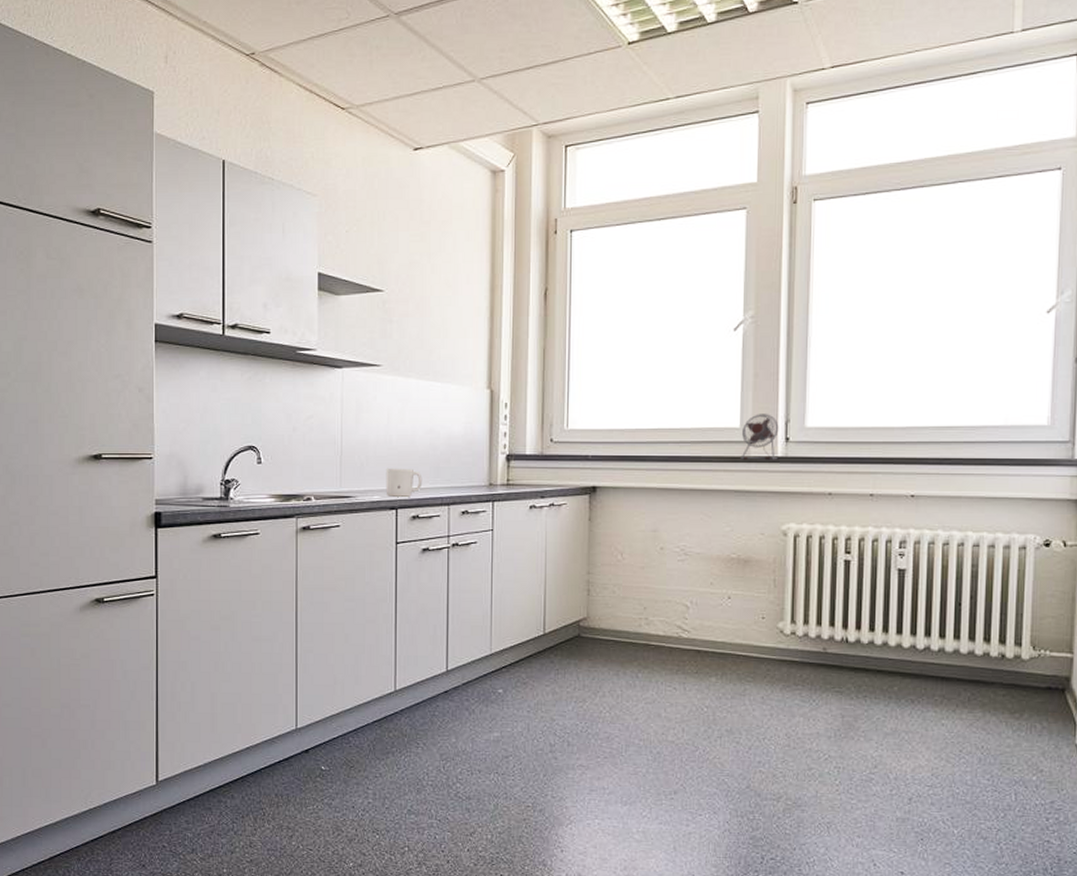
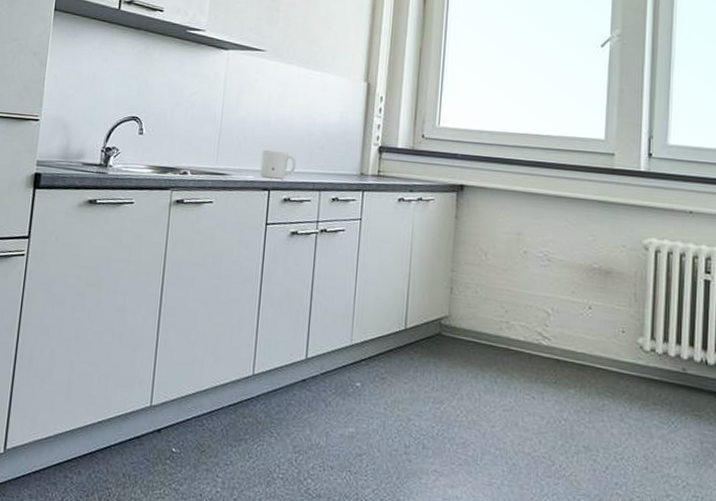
desk fan: present [740,414,780,461] -> none [604,128,643,176]

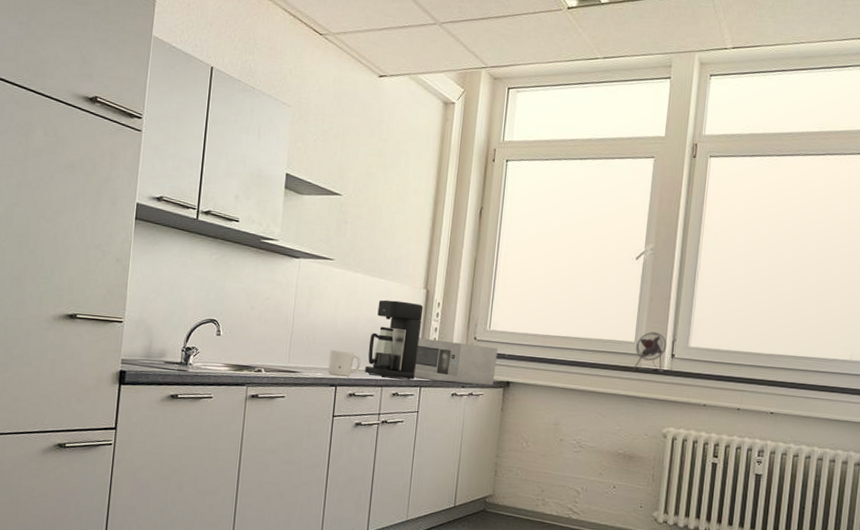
coffee maker: none [301,94,365,183] -> present [365,299,424,380]
microwave: none [355,136,449,190] -> present [413,338,498,386]
desk fan: none [604,128,643,176] -> present [633,332,667,374]

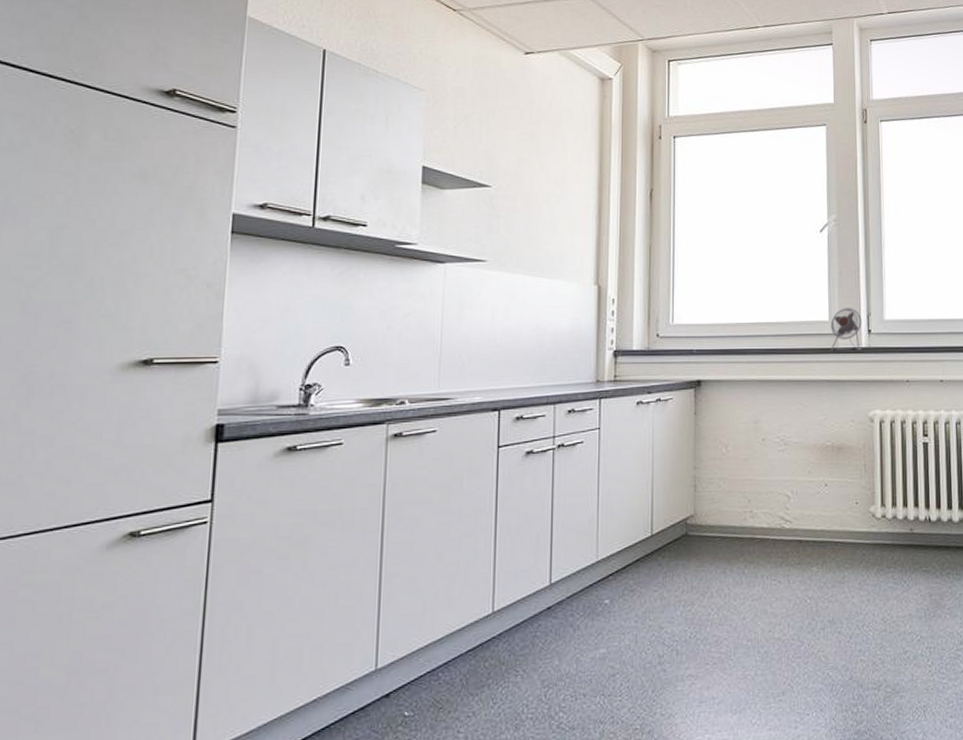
mug: present [328,349,361,377] -> none [488,366,528,397]
coffee maker: present [365,299,424,380] -> none [533,301,596,393]
microwave: present [413,338,498,386] -> none [591,341,684,390]

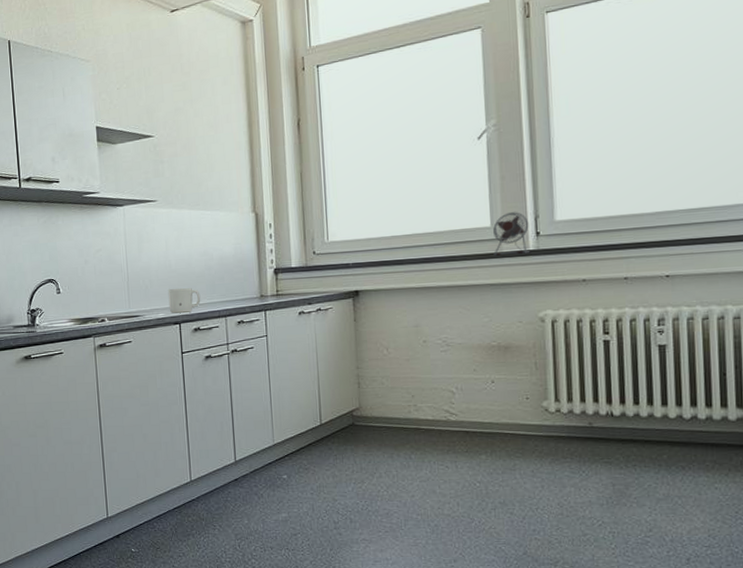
mug: none [488,366,528,397] -> present [168,287,201,313]

